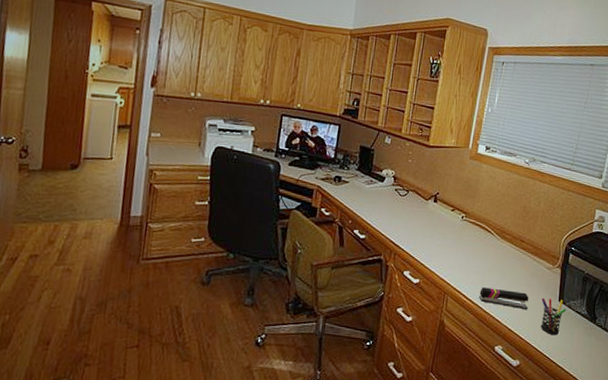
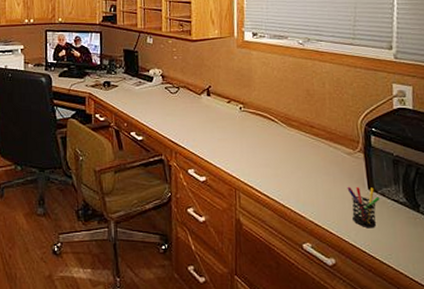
stapler: present [479,287,529,310] -> none [274,180,333,202]

